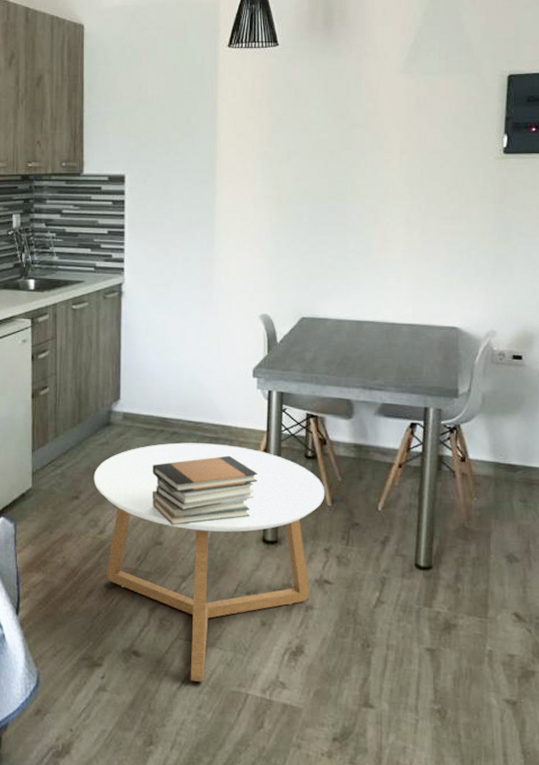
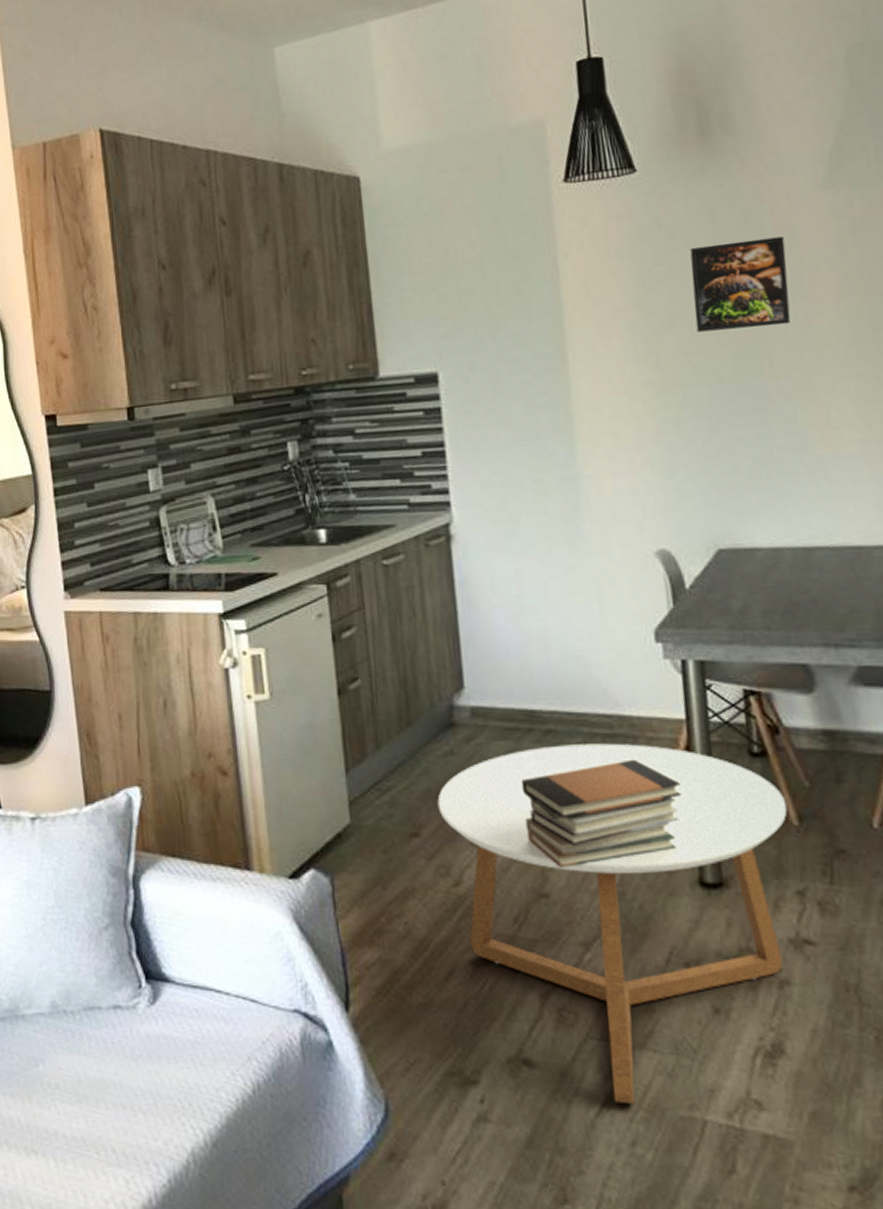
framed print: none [306,104,372,166] -> present [690,236,791,332]

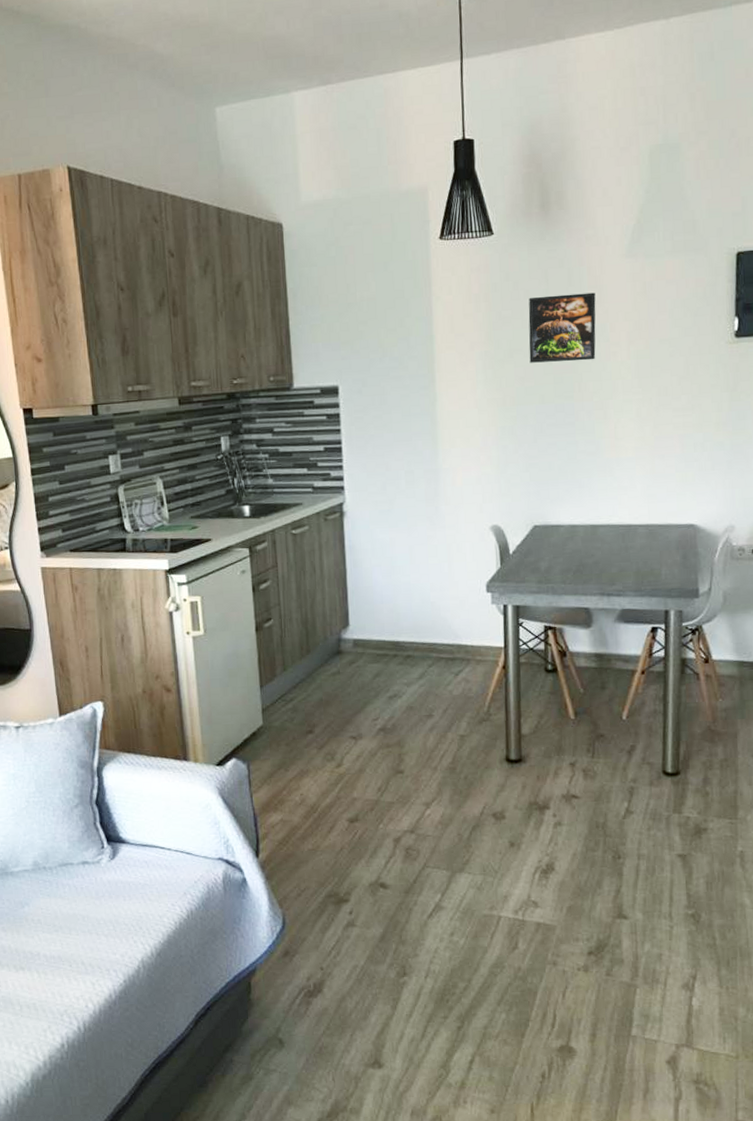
coffee table: present [437,743,788,1103] -> none [327,664,568,908]
book stack: present [521,759,682,867] -> none [387,675,498,752]

